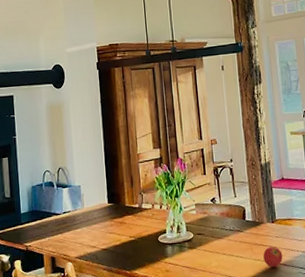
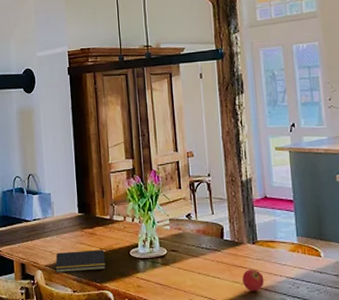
notepad: none [85,237,135,263] -> present [55,249,106,272]

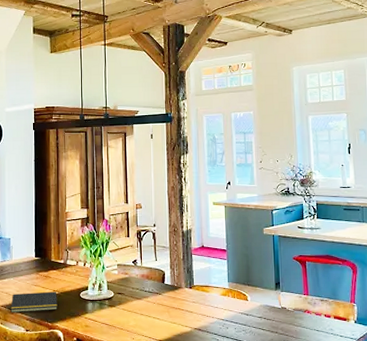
fruit: present [242,270,264,292] -> none [179,311,198,332]

